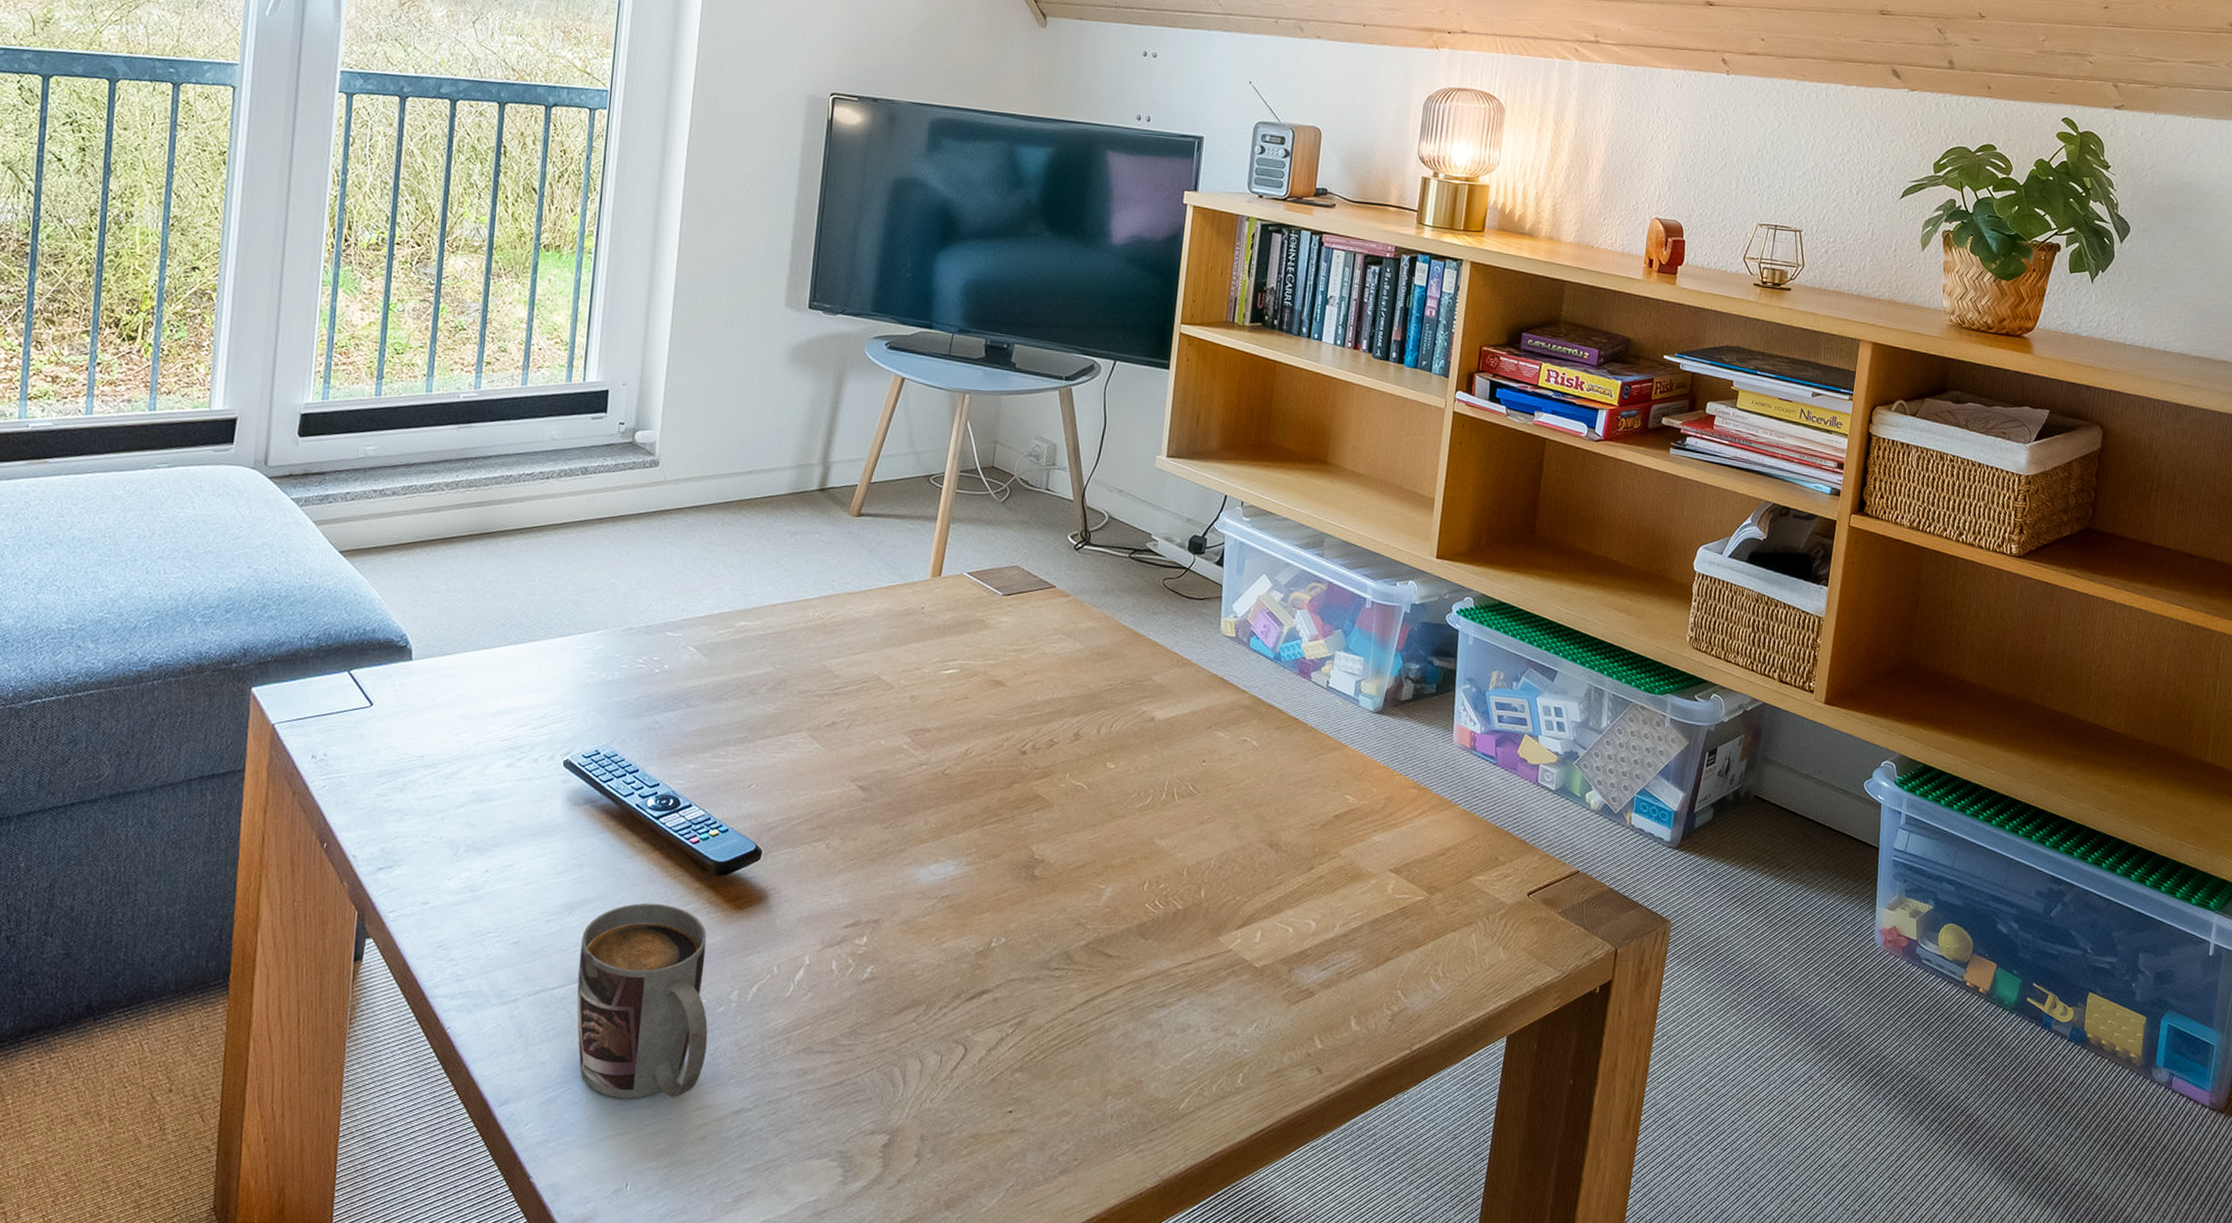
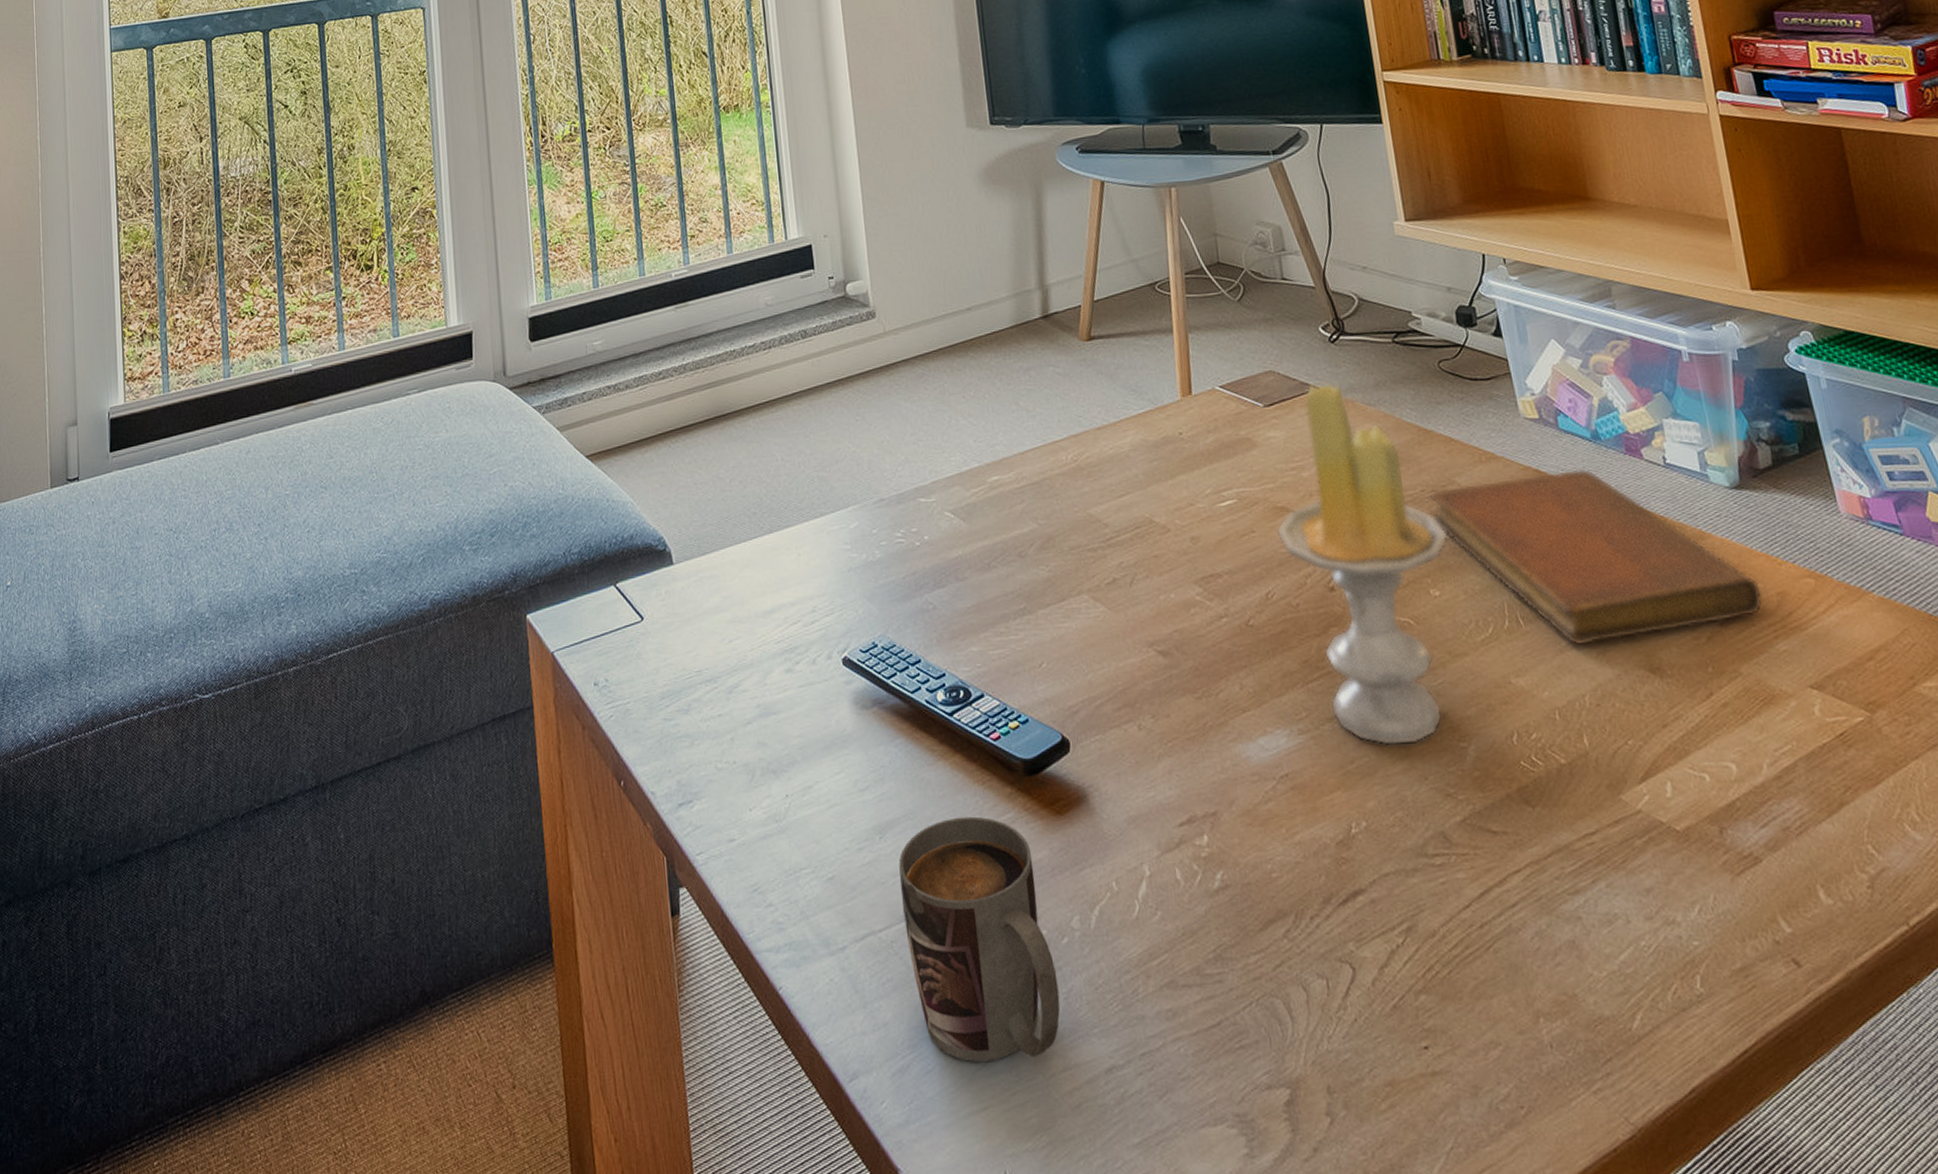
candle: none [987,583,1134,883] -> present [1276,384,1449,746]
notebook: none [1125,681,1375,821] -> present [1430,468,1763,646]

